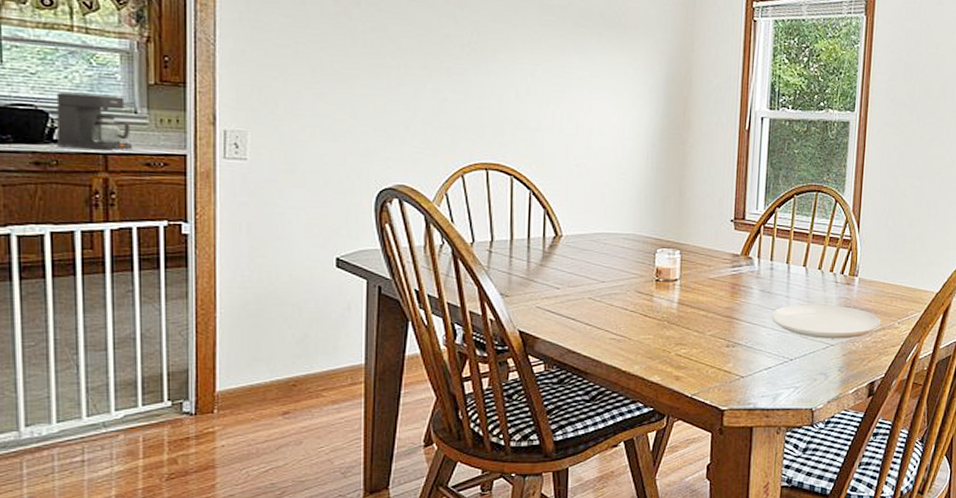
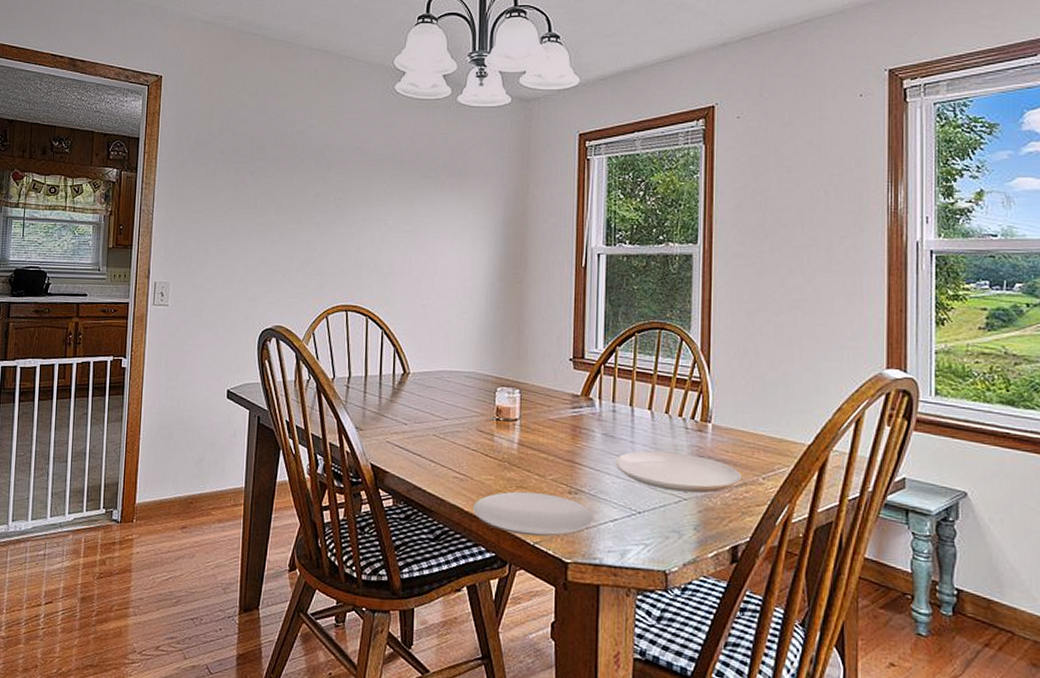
coffee maker: present [55,93,133,150] -> none [49,257,96,300]
plate: none [631,348,750,389] -> present [473,491,594,537]

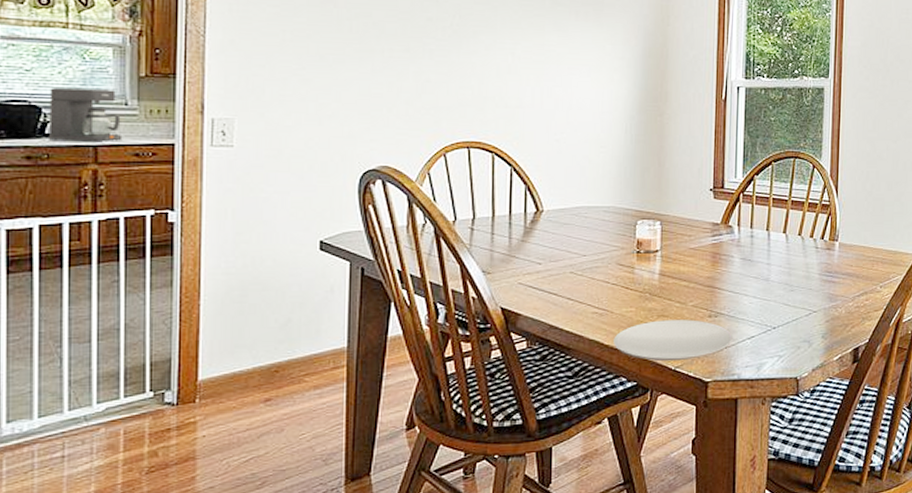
coffee maker: none [49,257,96,300] -> present [47,88,123,142]
plate: present [615,451,742,493] -> none [752,270,863,305]

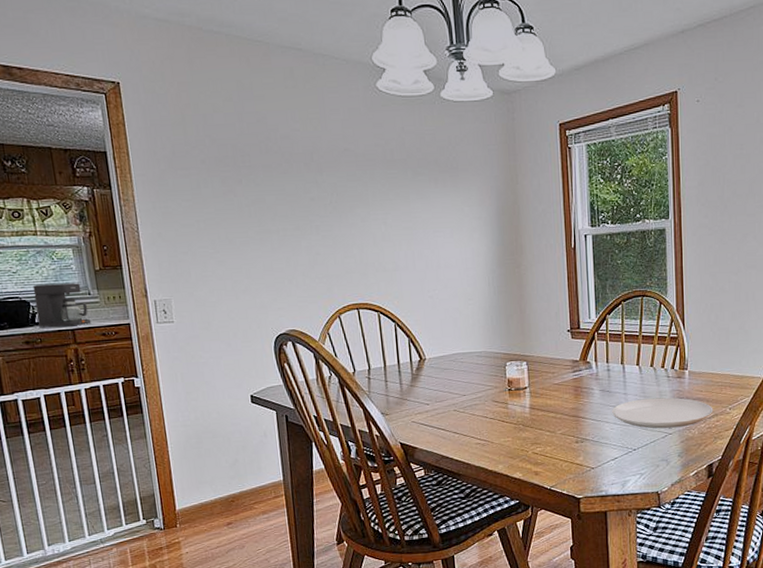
plate: present [613,319,732,362] -> none [496,445,598,482]
plate: none [752,270,863,305] -> present [612,397,713,429]

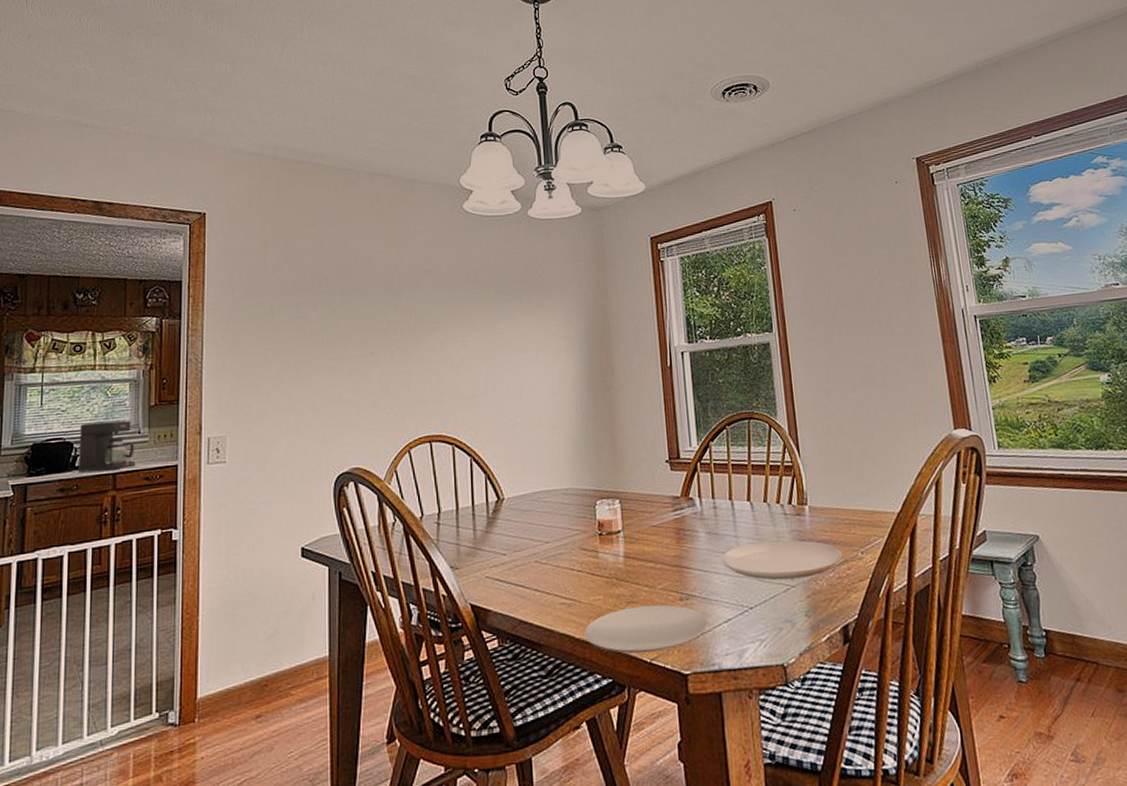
plate: none [496,445,598,482] -> present [584,604,708,654]

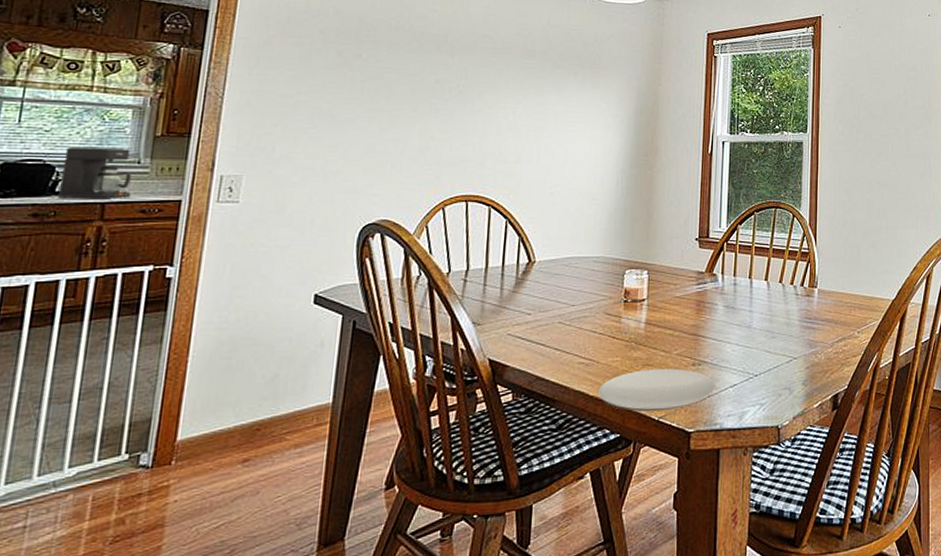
plate: present [721,539,843,580] -> none [735,317,842,352]

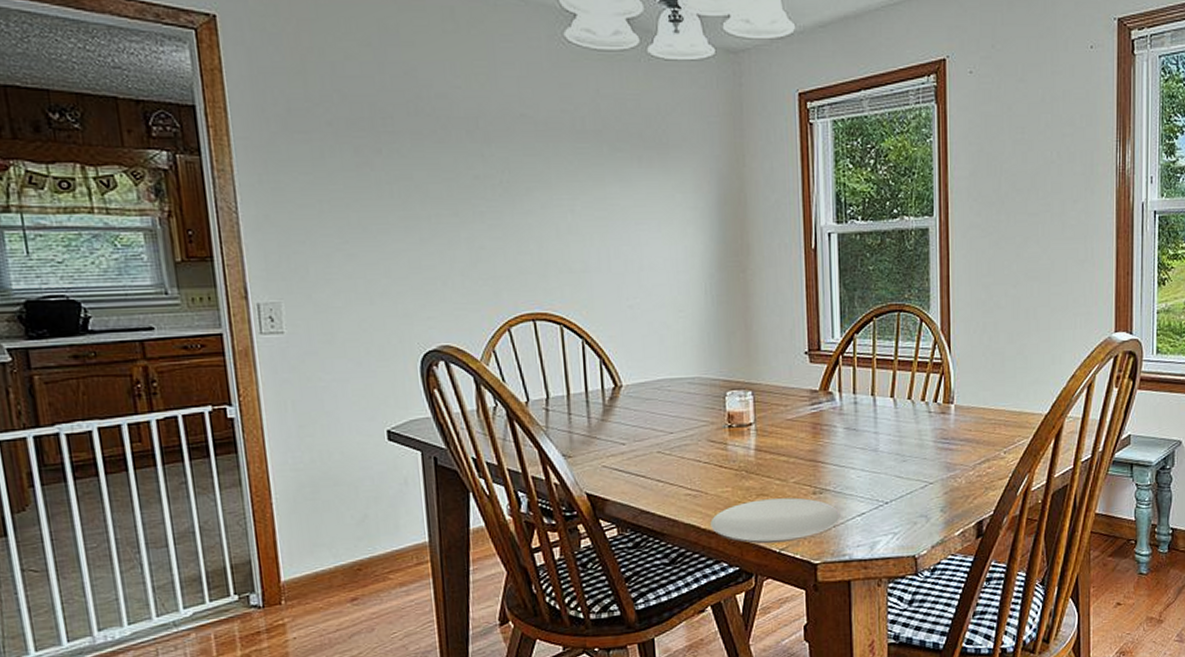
coffee maker: present [56,147,132,200] -> none [85,278,168,338]

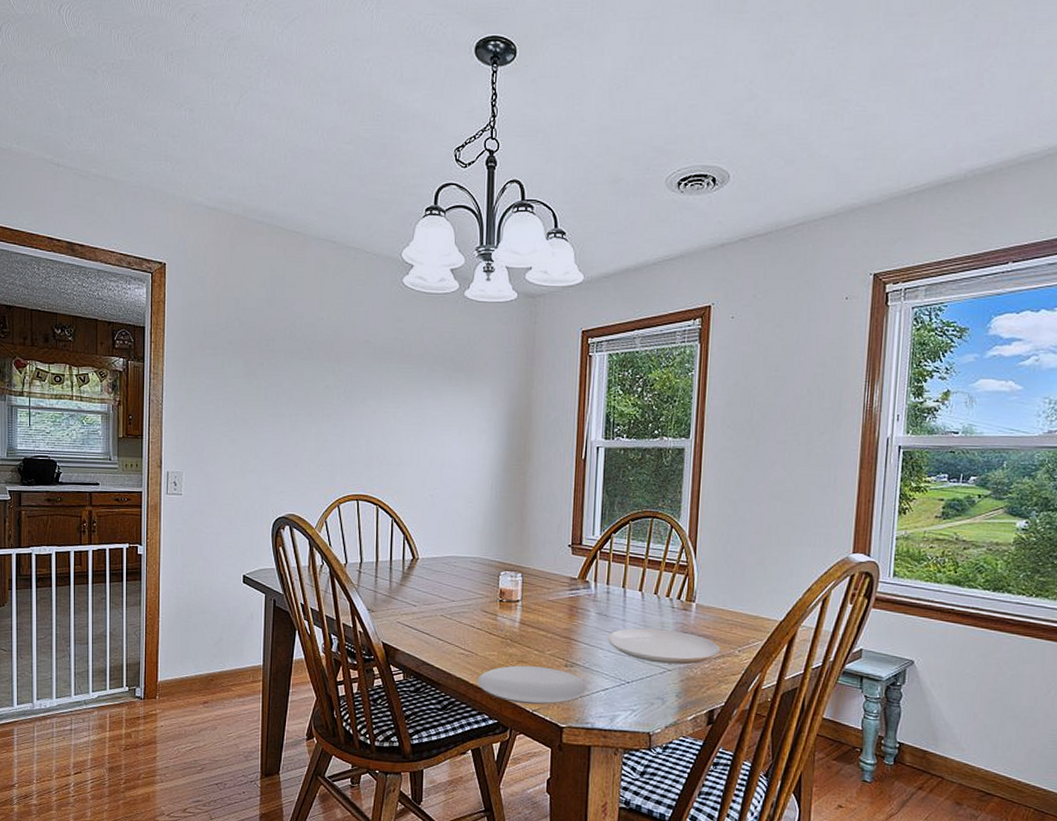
plate: none [859,437,985,477] -> present [607,628,720,665]

